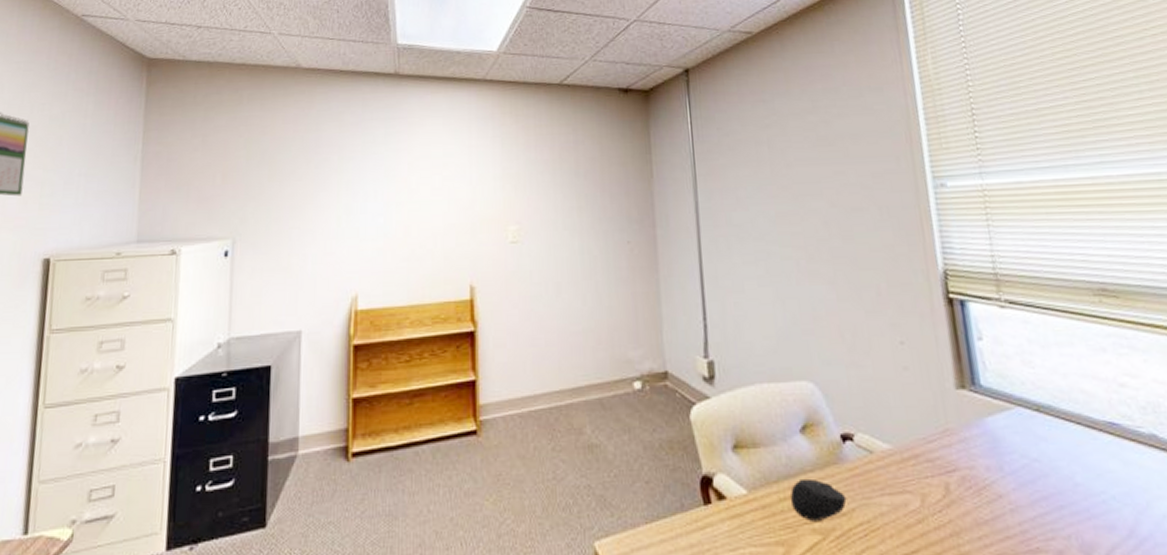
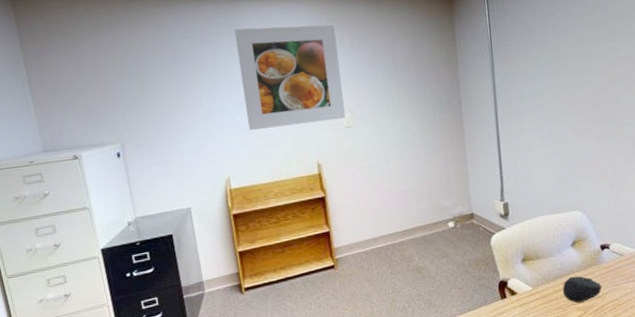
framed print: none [391,115,511,236] -> present [234,24,346,130]

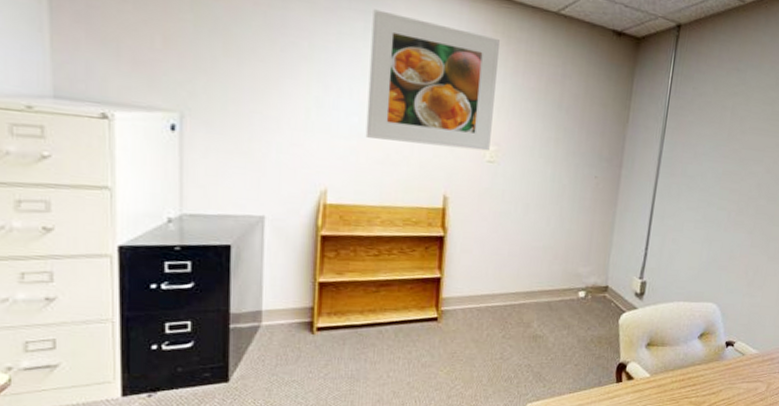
computer mouse: present [563,276,602,303] -> none [680,369,719,398]

